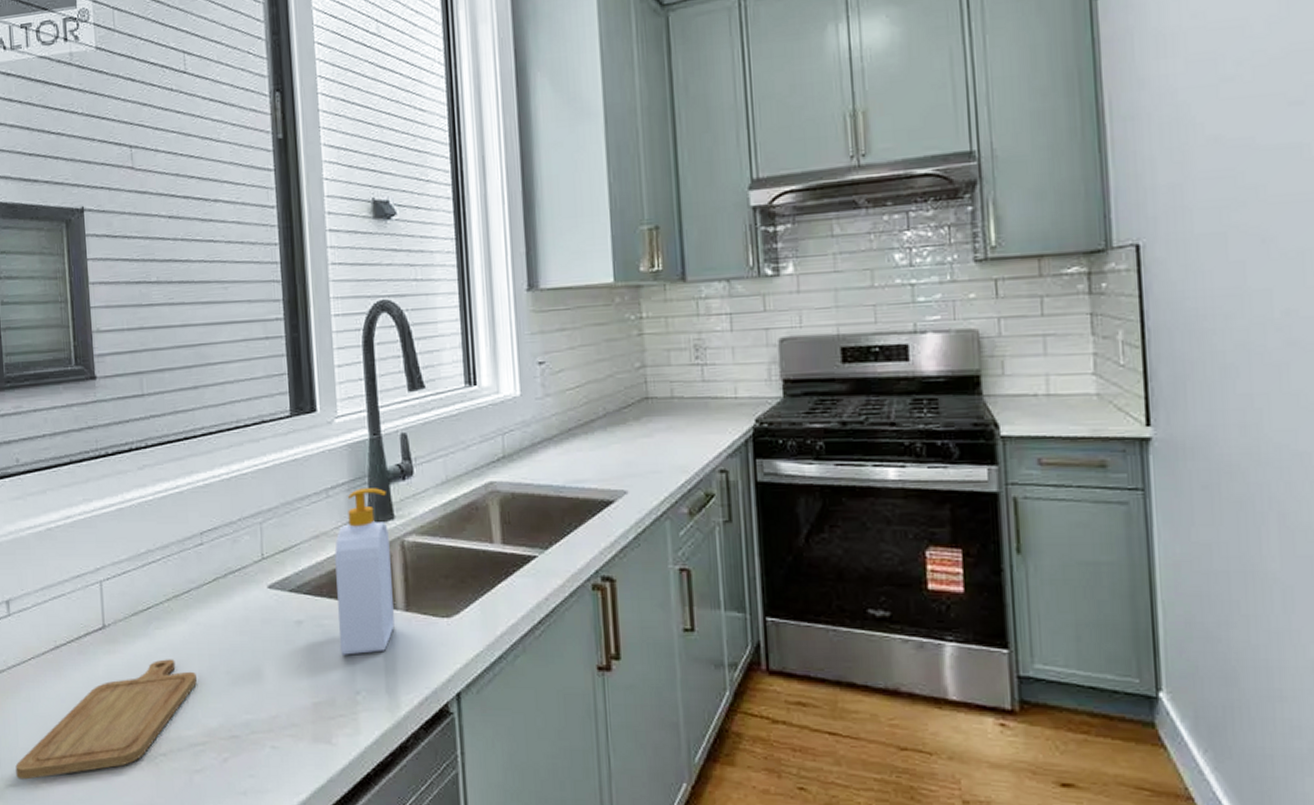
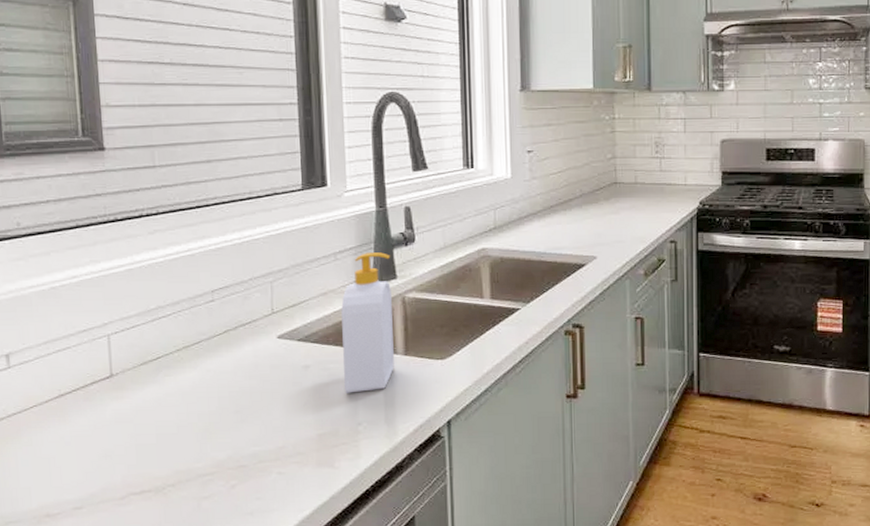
chopping board: present [15,659,198,780] -> none [16,402,207,516]

